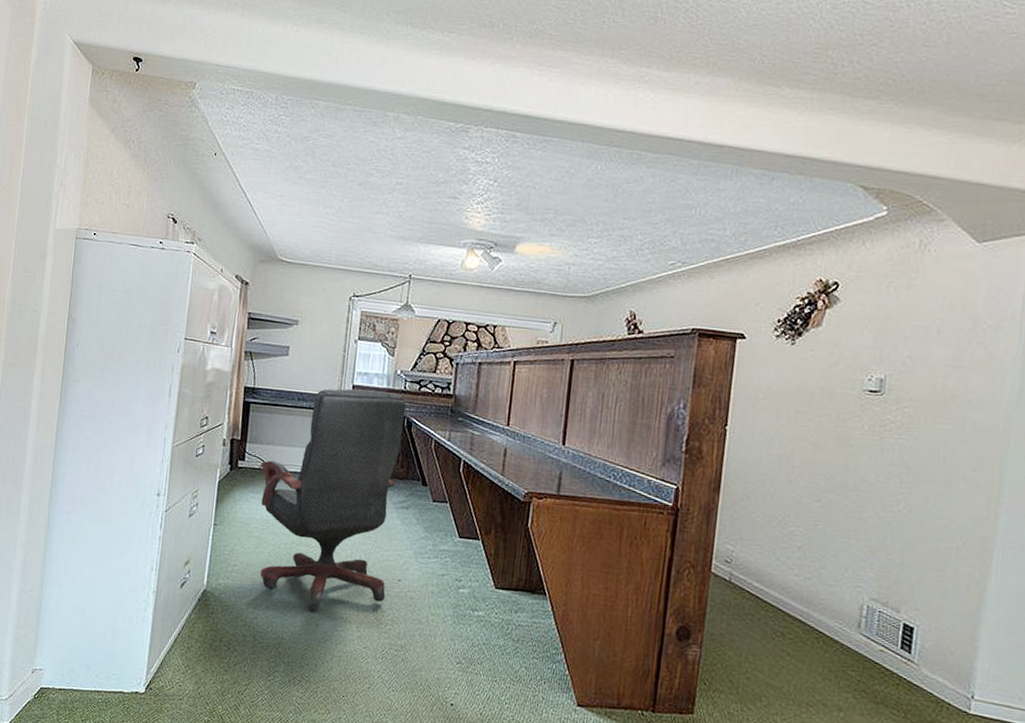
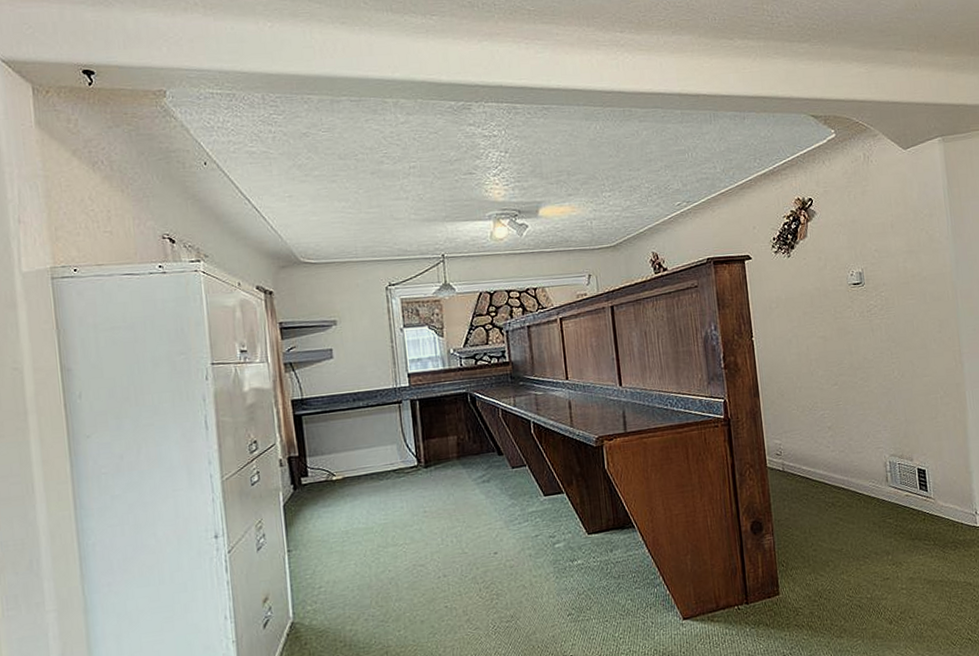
office chair: present [260,388,407,611] -> none [328,372,486,609]

